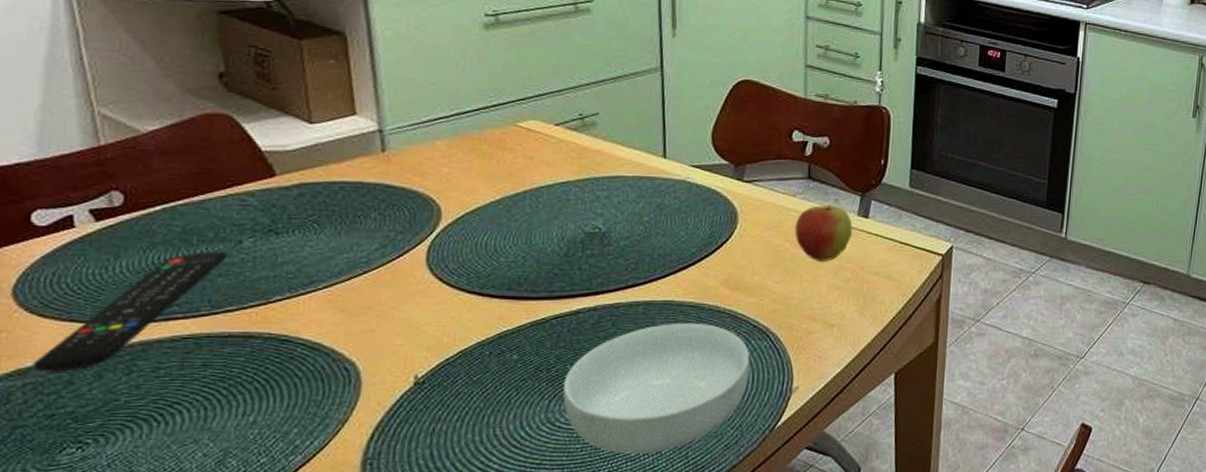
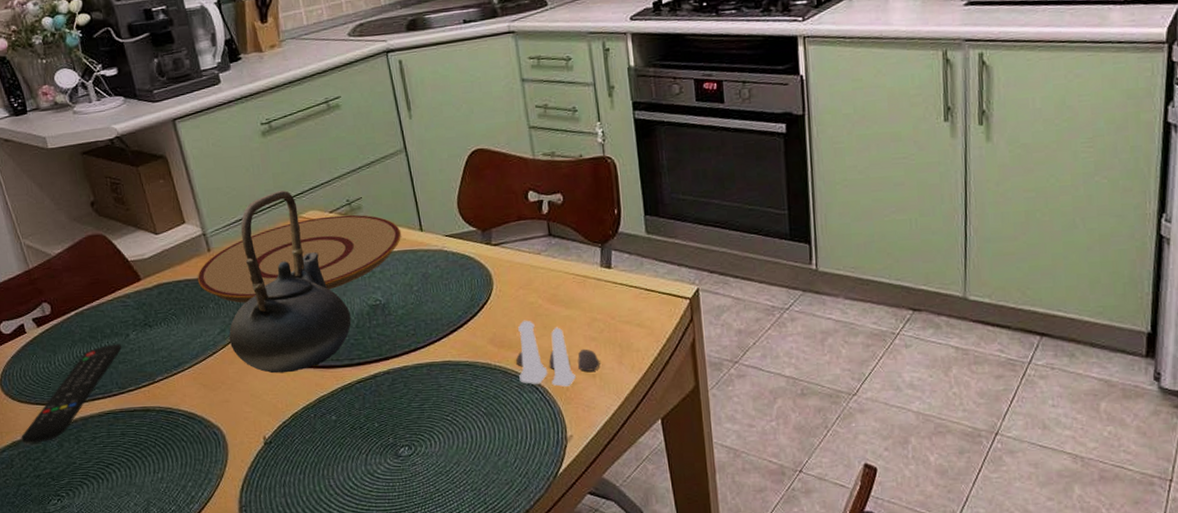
plate: none [359,128,640,217] -> present [197,214,402,303]
teapot: none [389,93,560,302] -> present [229,190,352,374]
cereal bowl: present [562,322,750,455] -> none [374,380,527,501]
salt and pepper shaker set: none [749,263,841,335] -> present [516,320,600,387]
apple: present [794,198,853,261] -> none [544,252,598,315]

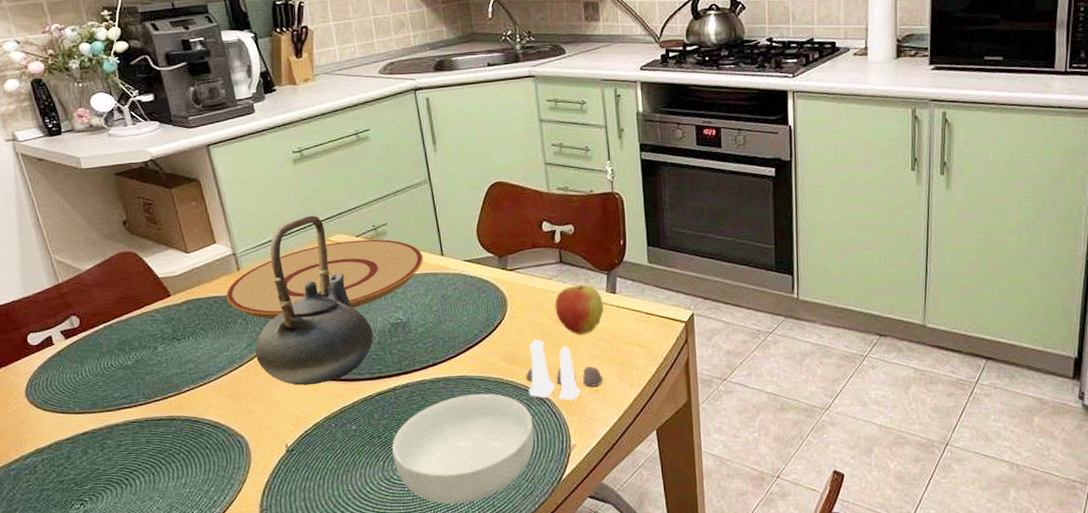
remote control: present [21,343,122,443] -> none [45,356,150,450]
cereal bowl: none [374,380,527,501] -> present [392,393,535,504]
apple: none [544,252,598,315] -> present [555,278,604,335]

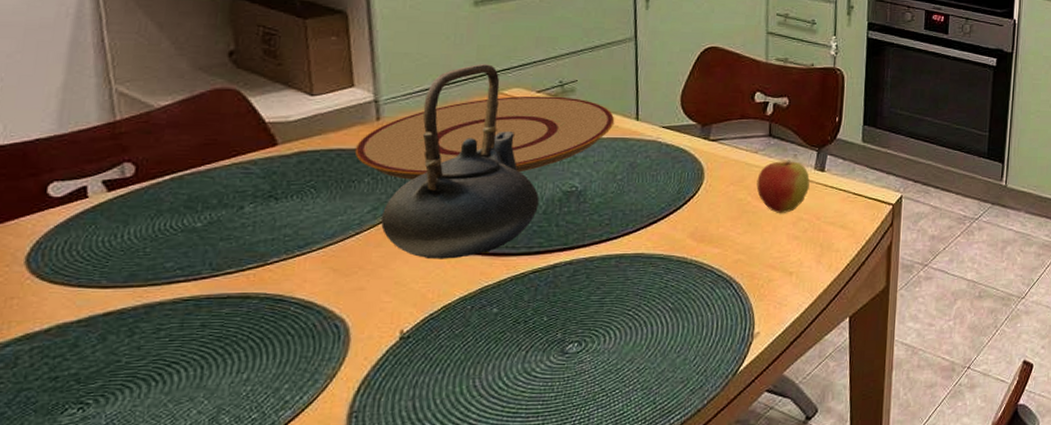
cereal bowl: present [392,393,535,504] -> none [538,273,715,402]
salt and pepper shaker set: present [526,339,603,400] -> none [714,216,799,283]

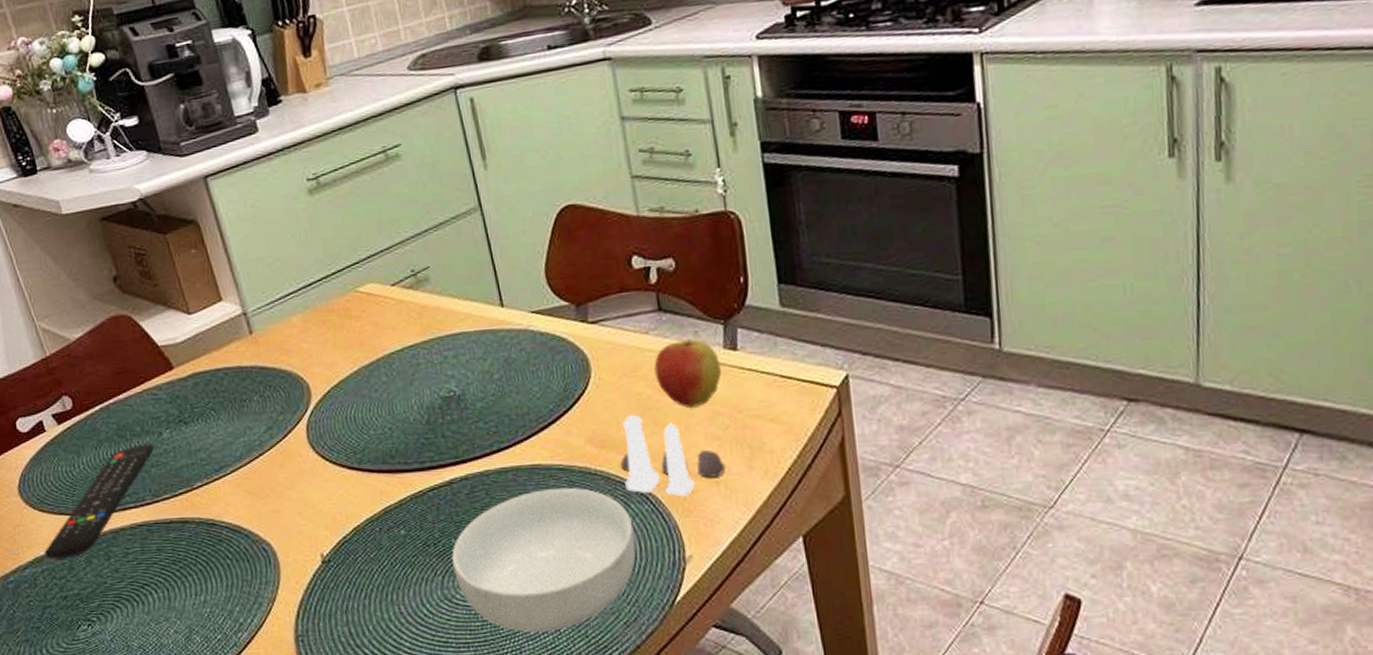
remote control: none [41,217,230,336] -> present [44,443,155,559]
plate: present [354,95,615,180] -> none [238,287,478,396]
teapot: present [380,64,539,260] -> none [277,260,421,479]
cereal bowl: none [538,273,715,402] -> present [452,487,636,633]
salt and pepper shaker set: none [714,216,799,283] -> present [621,414,725,496]

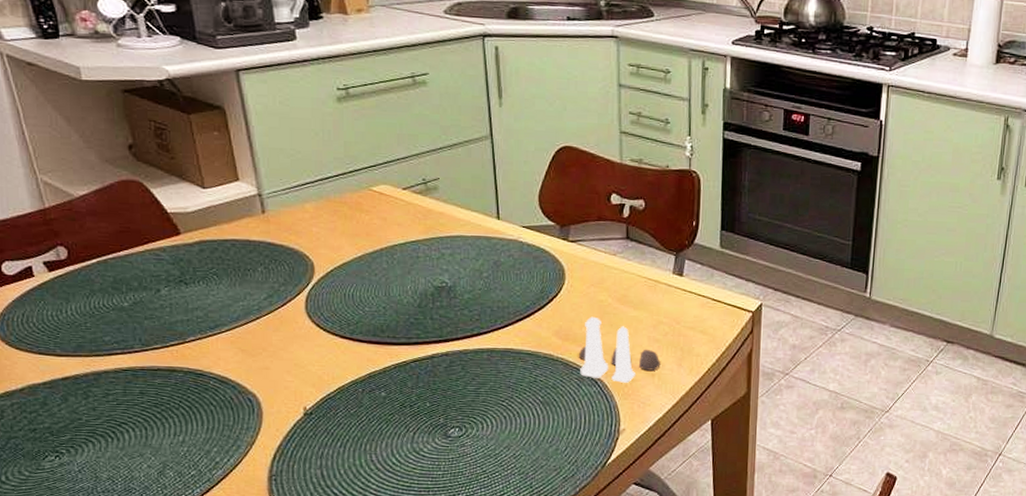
remote control: present [44,443,155,559] -> none [16,298,151,395]
cereal bowl: present [452,487,636,633] -> none [424,368,582,483]
apple: present [654,330,722,408] -> none [616,257,668,316]

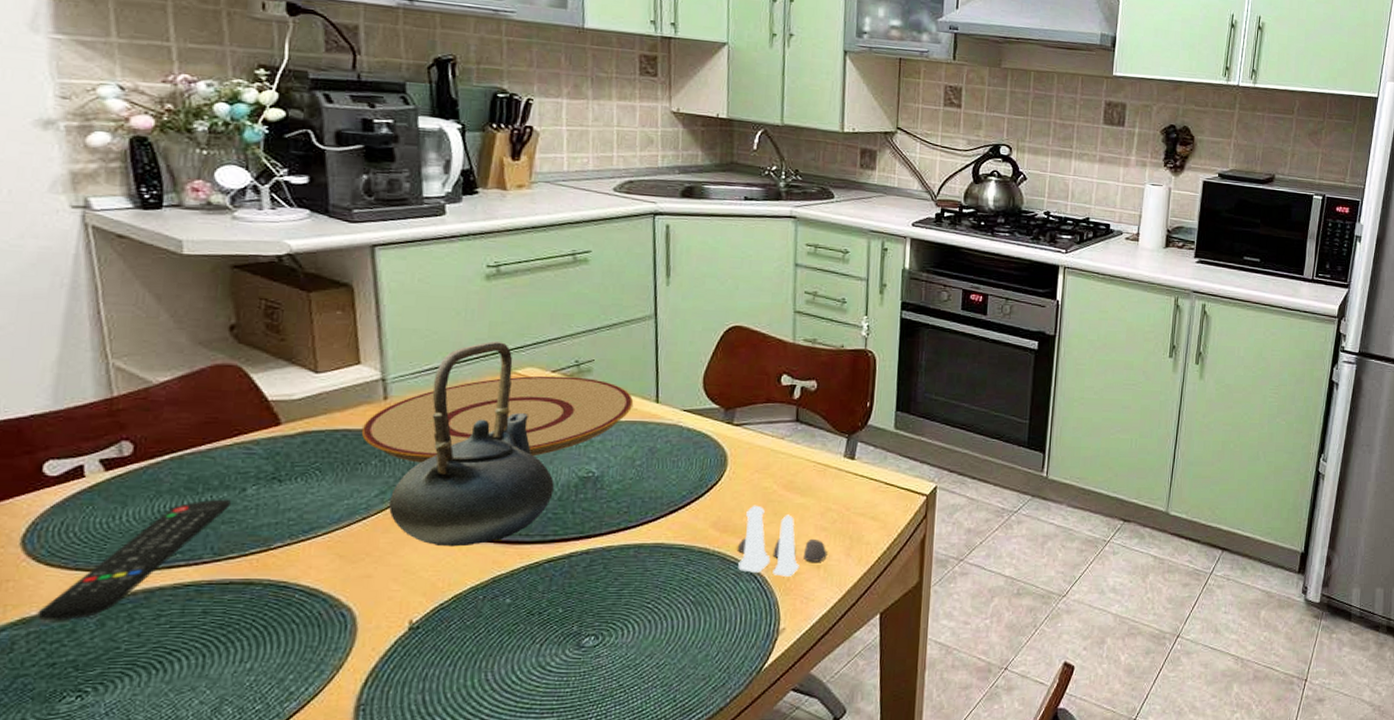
remote control: none [16,298,151,395] -> present [37,499,232,621]
plate: none [246,192,477,271] -> present [361,375,634,463]
teapot: none [276,160,413,346] -> present [388,341,554,547]

